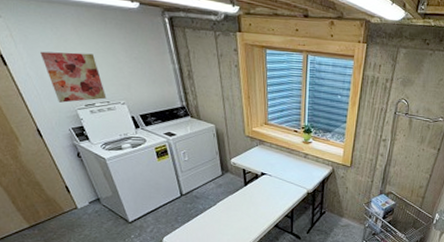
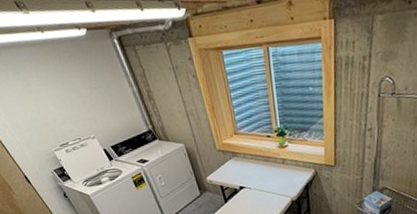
wall art: present [40,51,107,103] -> none [10,92,77,147]

